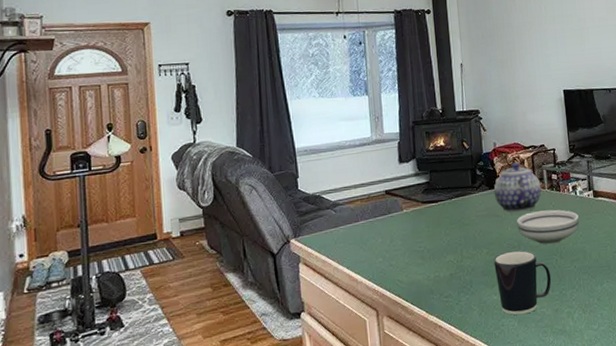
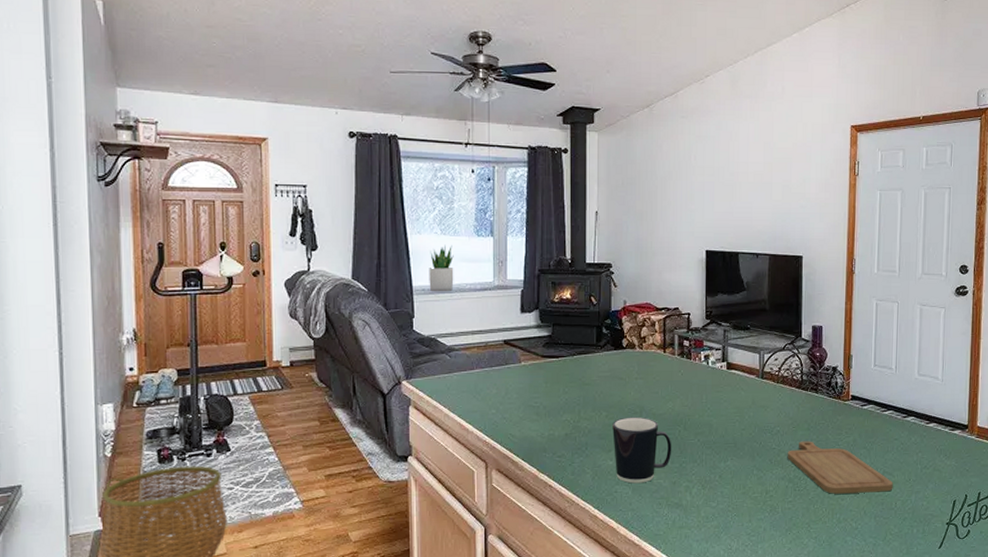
planter: none [309,106,334,152] -> present [429,244,454,292]
teapot: present [493,162,542,213] -> none [619,324,671,377]
bowl: present [517,209,579,245] -> none [641,378,708,415]

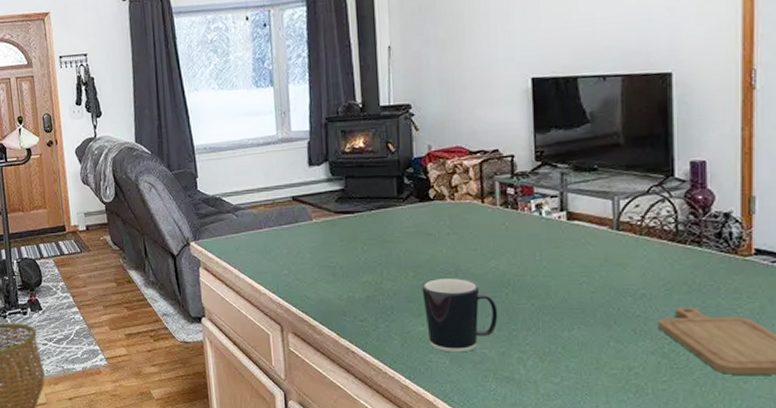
planter: present [429,244,454,292] -> none [209,99,235,150]

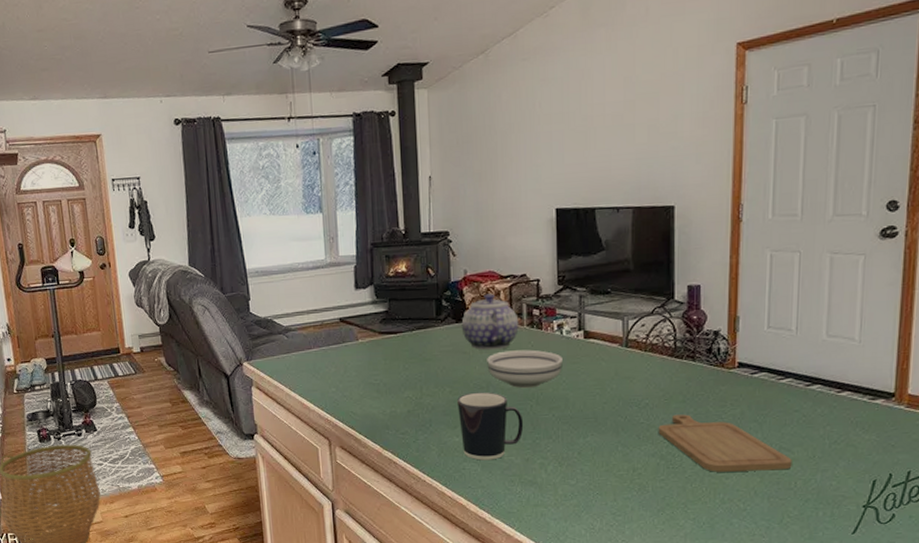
teapot: none [425,170,491,232] -> present [461,293,519,350]
bowl: none [455,232,542,275] -> present [487,349,563,389]

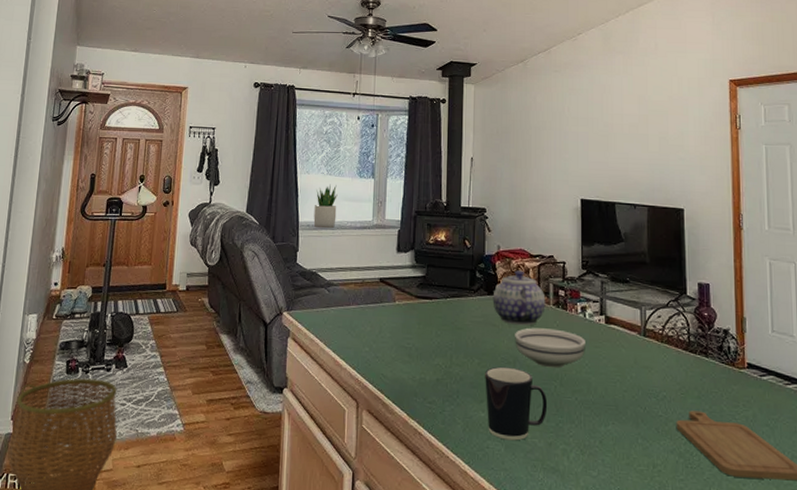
planter: none [260,224,286,274] -> present [313,184,338,229]

